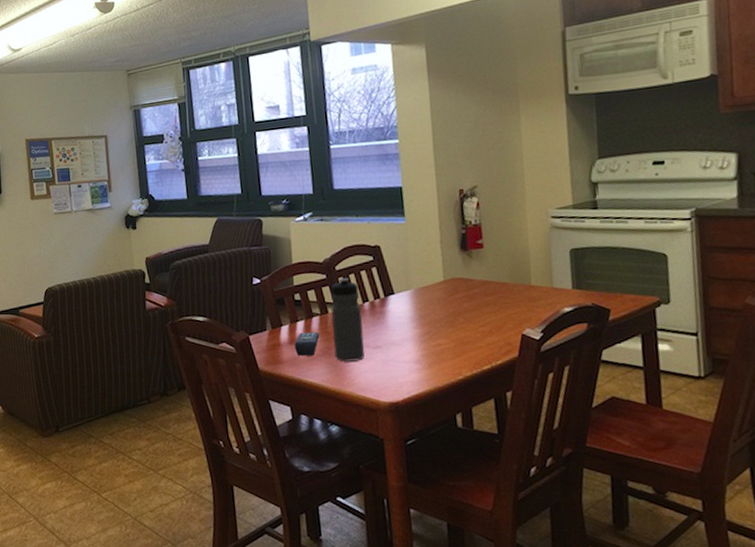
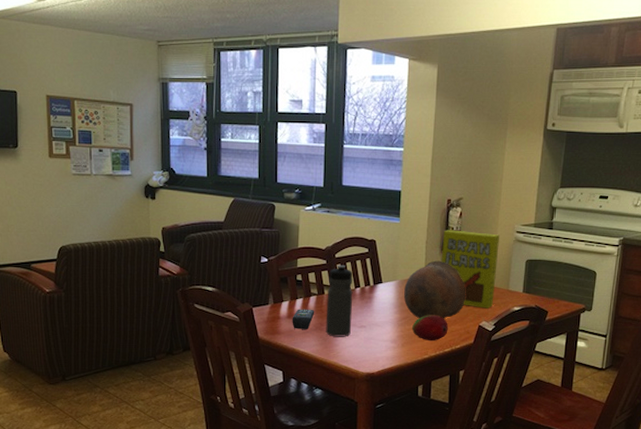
bowl: none [421,261,500,333] -> present [404,260,466,319]
fruit: none [438,326,484,359] -> present [412,315,448,341]
cereal box: none [460,222,536,313] -> present [441,230,499,308]

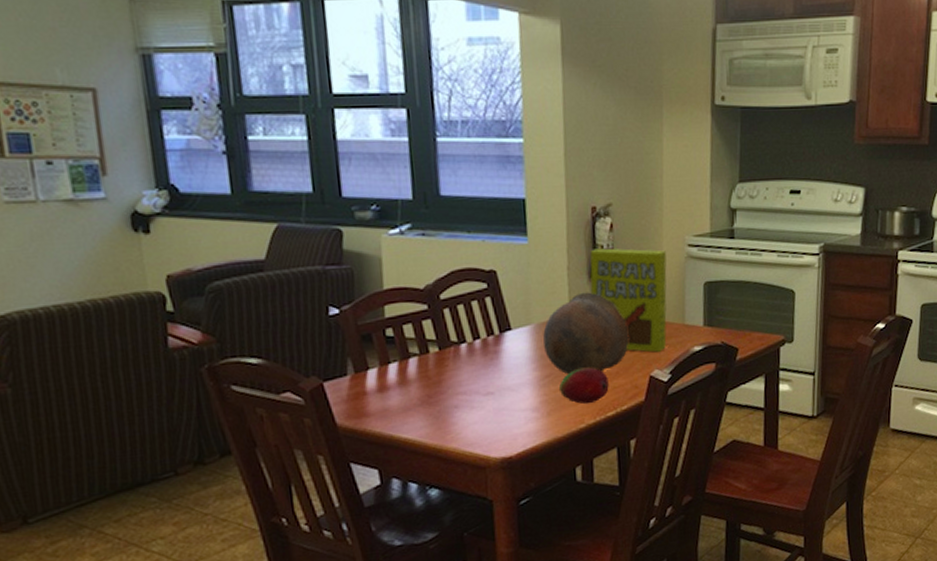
remote control: present [292,309,315,329] -> none [384,376,418,407]
water bottle: present [326,264,353,337] -> none [433,308,474,412]

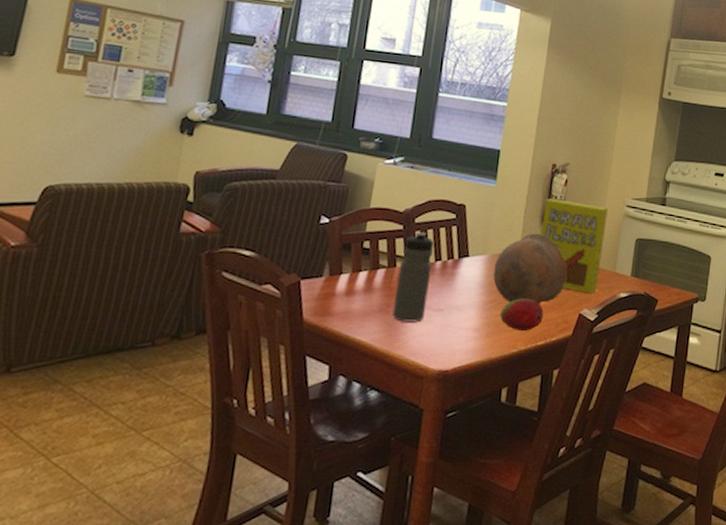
water bottle: none [433,308,474,412] -> present [392,231,434,323]

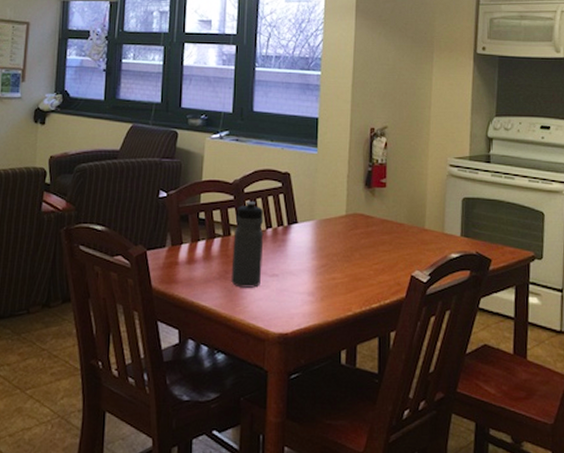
bowl: present [493,233,567,304] -> none [323,197,395,267]
fruit: present [500,298,544,332] -> none [333,262,375,295]
cereal box: present [540,198,608,294] -> none [365,162,431,255]

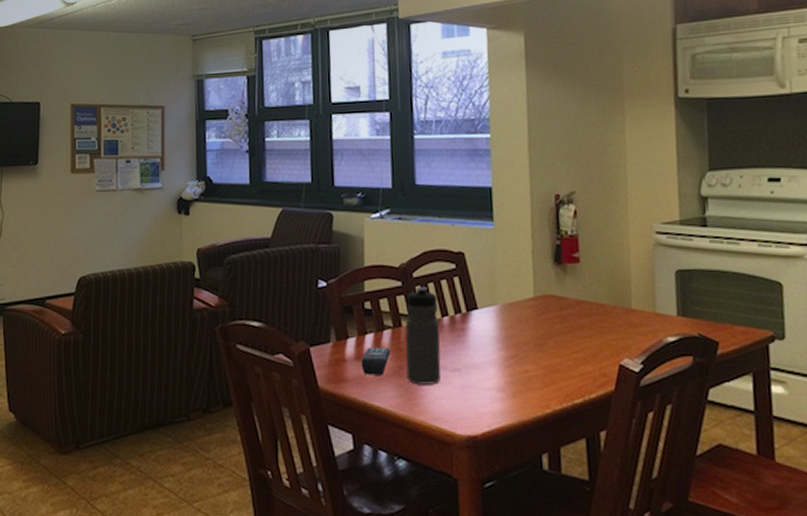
remote control: none [192,253,219,278] -> present [361,347,391,375]

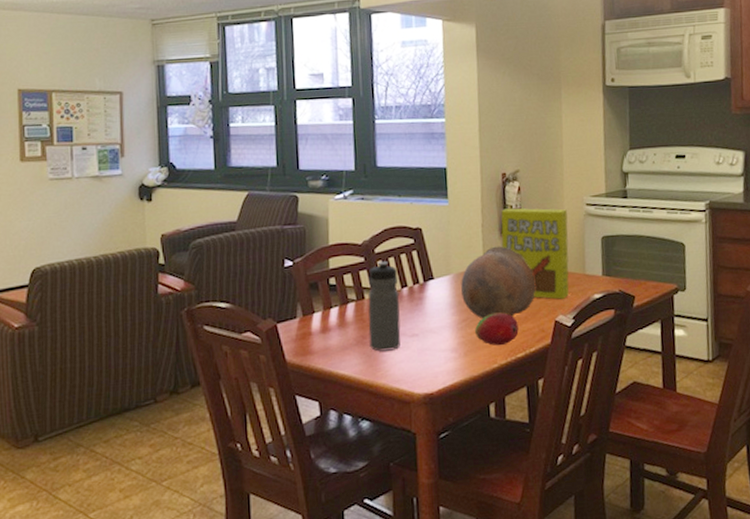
remote control: present [361,347,391,375] -> none [327,319,355,346]
bowl: none [508,276,596,357] -> present [461,246,536,319]
fruit: none [525,351,576,389] -> present [475,312,519,346]
cereal box: none [554,234,637,340] -> present [501,208,569,299]

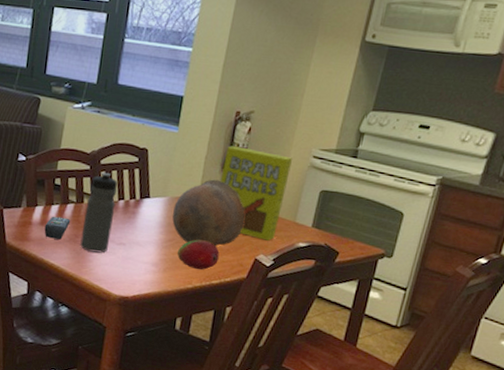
remote control: none [327,319,355,346] -> present [44,216,71,240]

